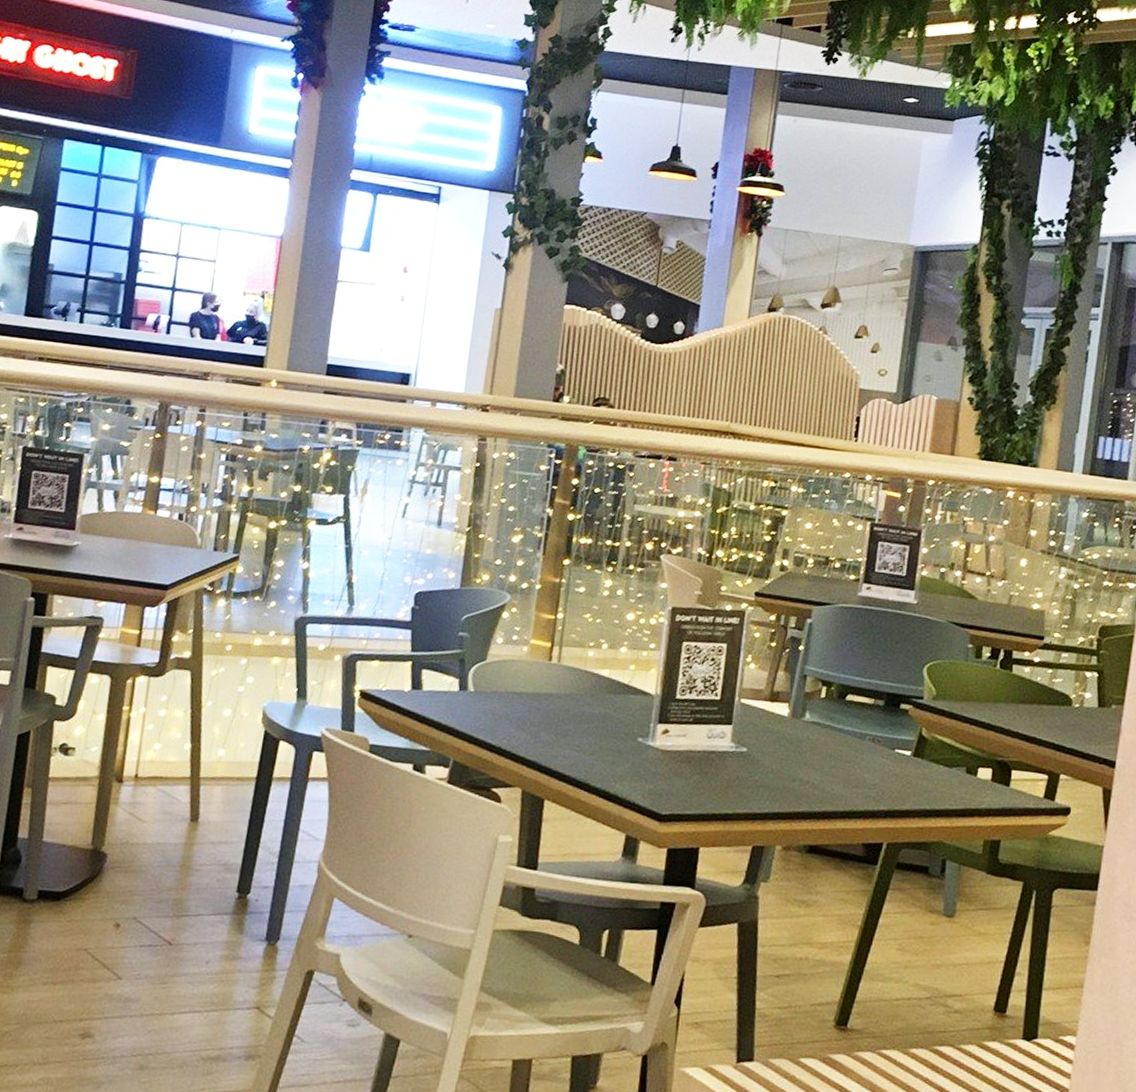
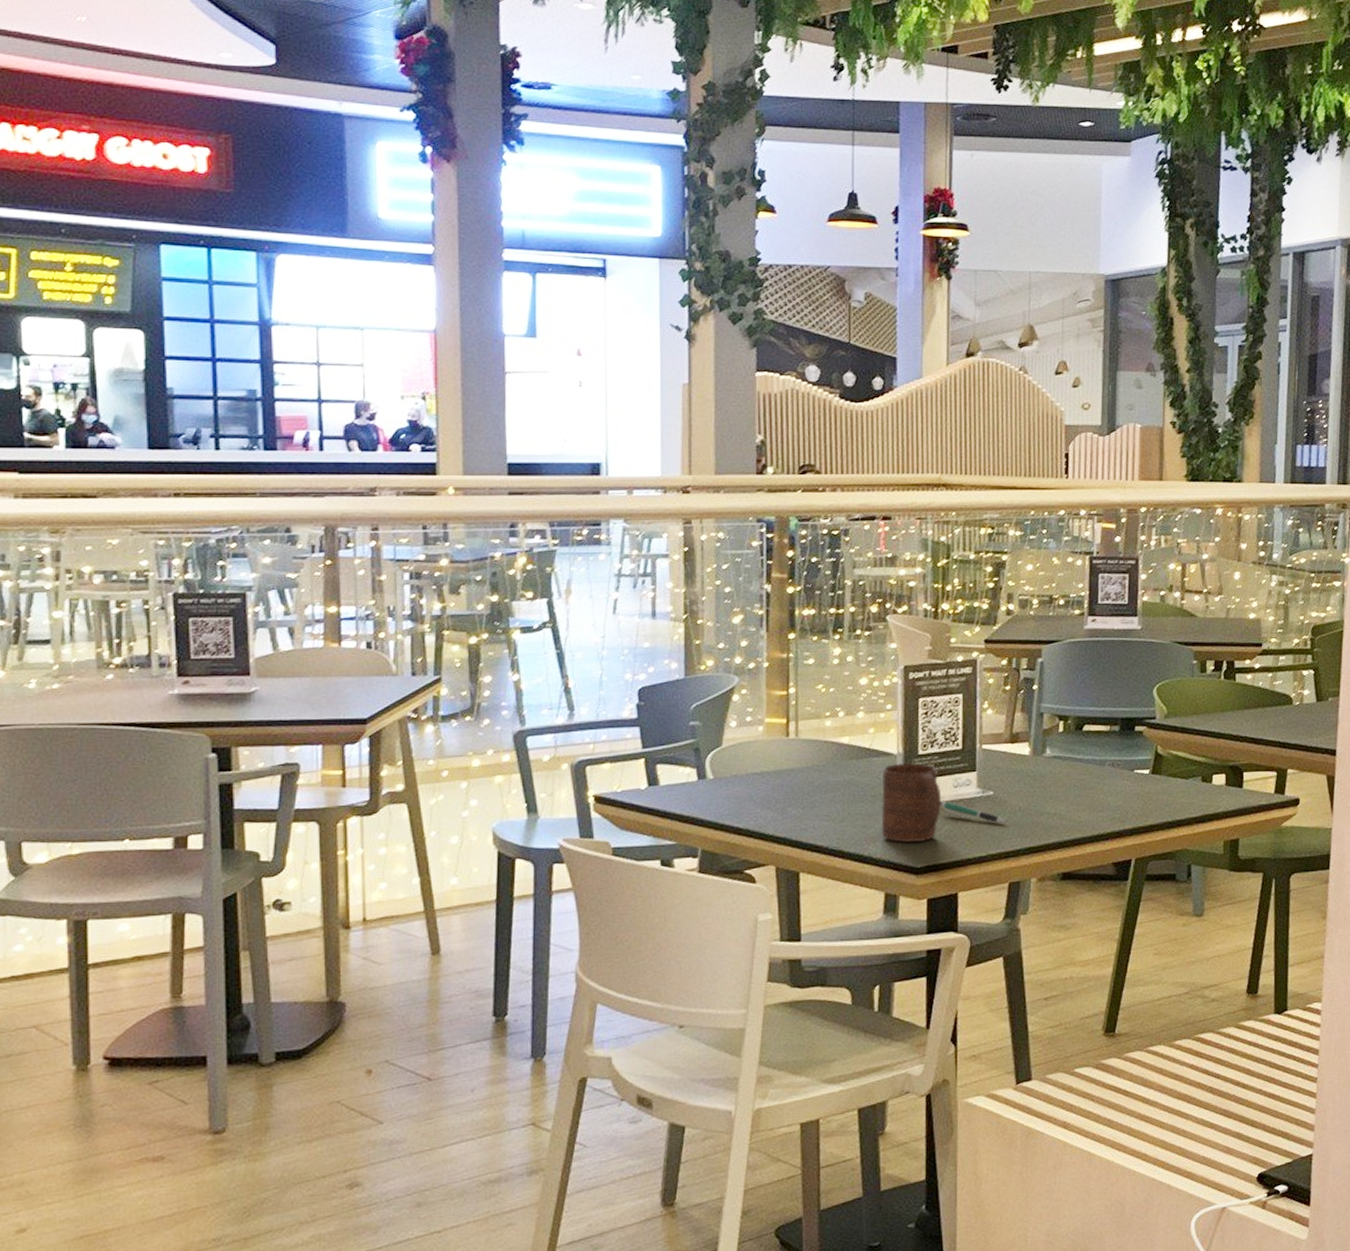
cup: none [629,703,694,789] -> present [881,763,942,844]
pen: none [691,750,756,782] -> present [939,801,1005,823]

